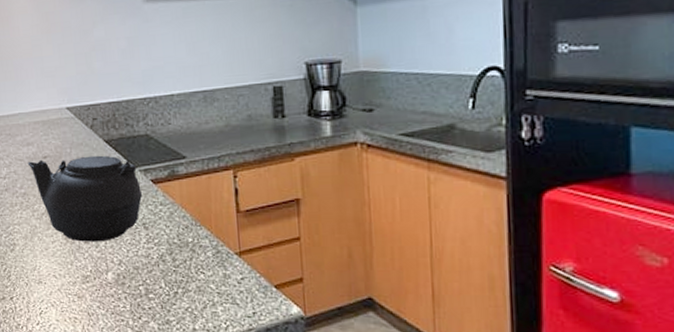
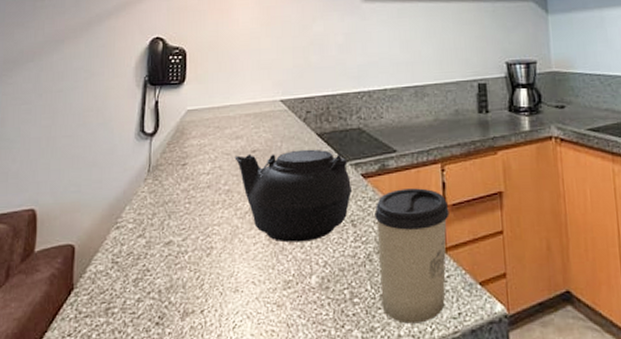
cup: none [166,194,243,320] -> present [375,188,449,324]

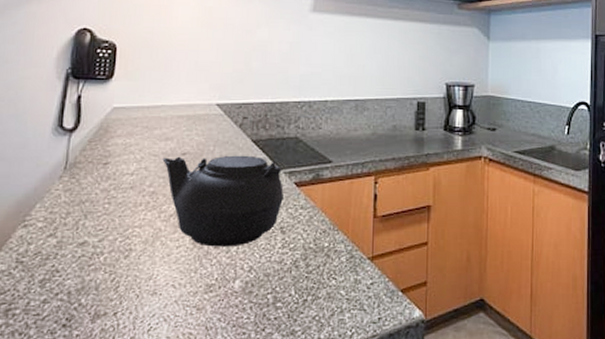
cup: present [375,188,449,324] -> none [304,199,378,328]

